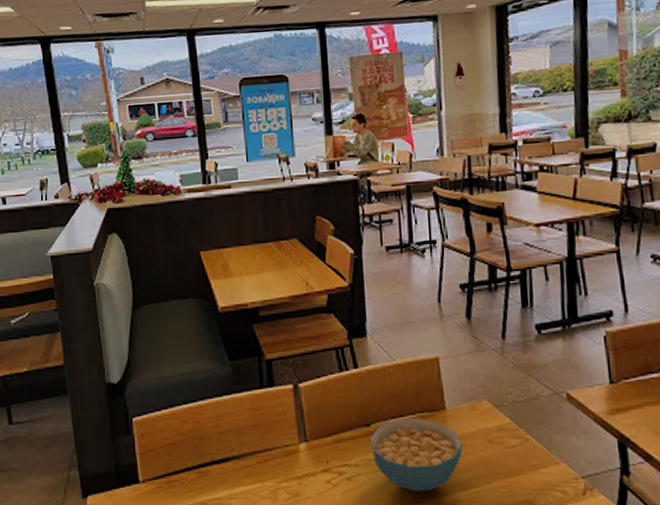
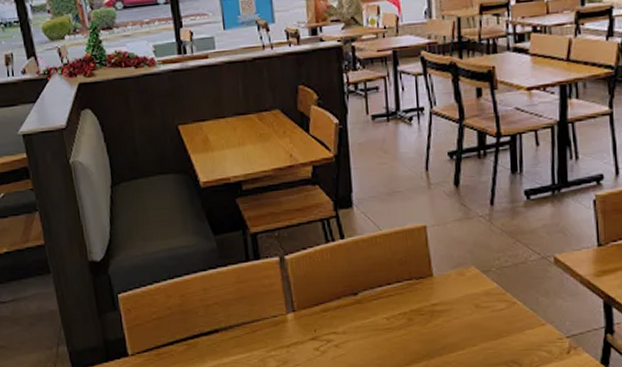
cereal bowl: present [370,418,463,492] -> none [358,286,450,356]

